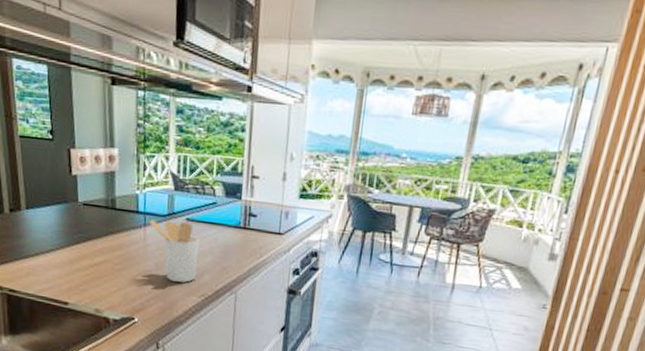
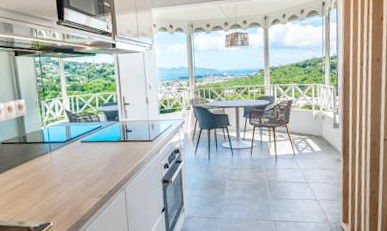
utensil holder: present [150,220,200,283] -> none [54,144,94,189]

